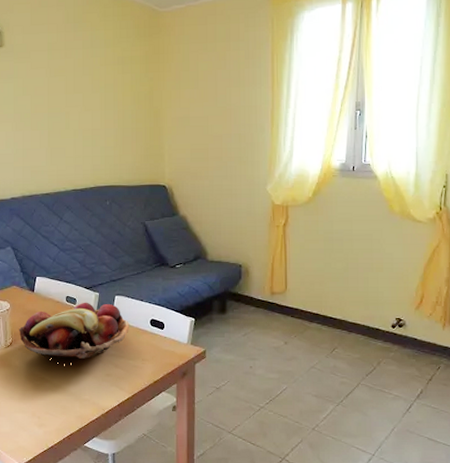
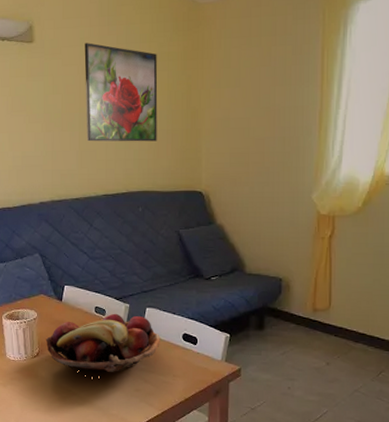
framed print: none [52,47,122,140] -> present [84,43,158,142]

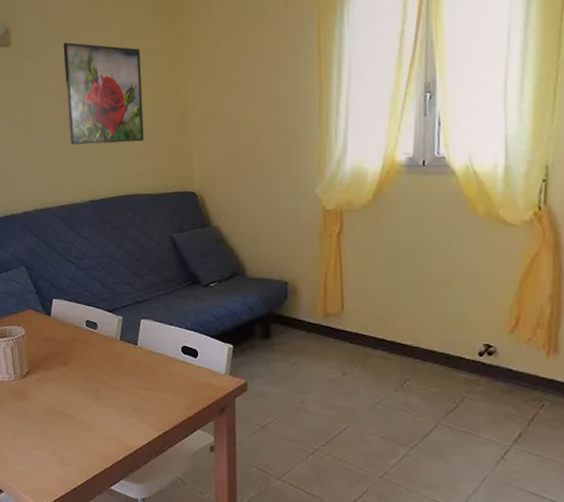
fruit basket: present [45,313,160,378] -> none [35,327,158,398]

